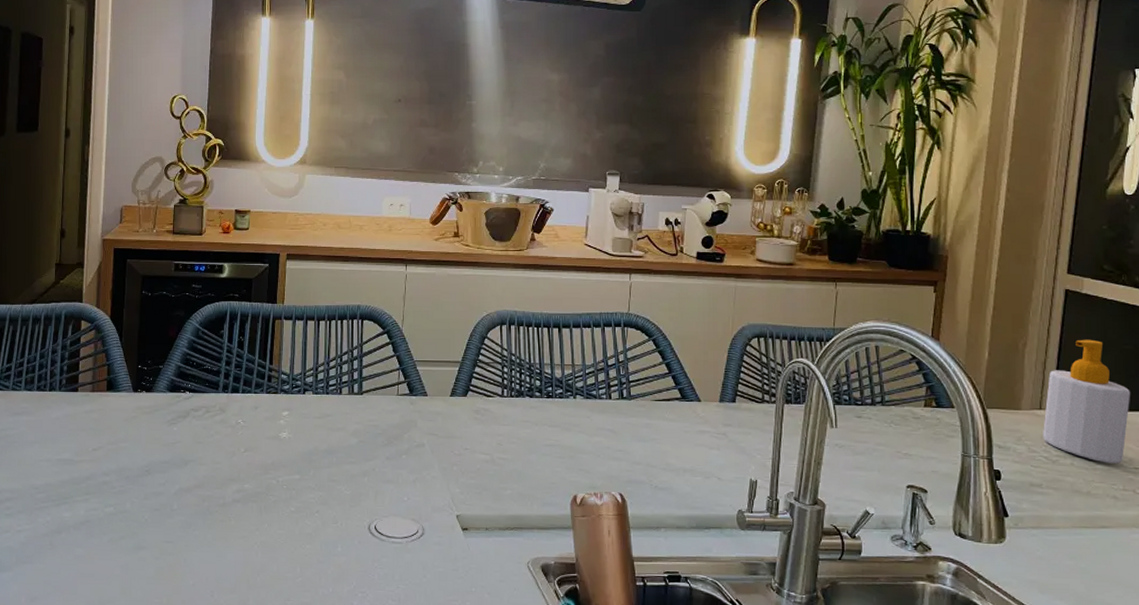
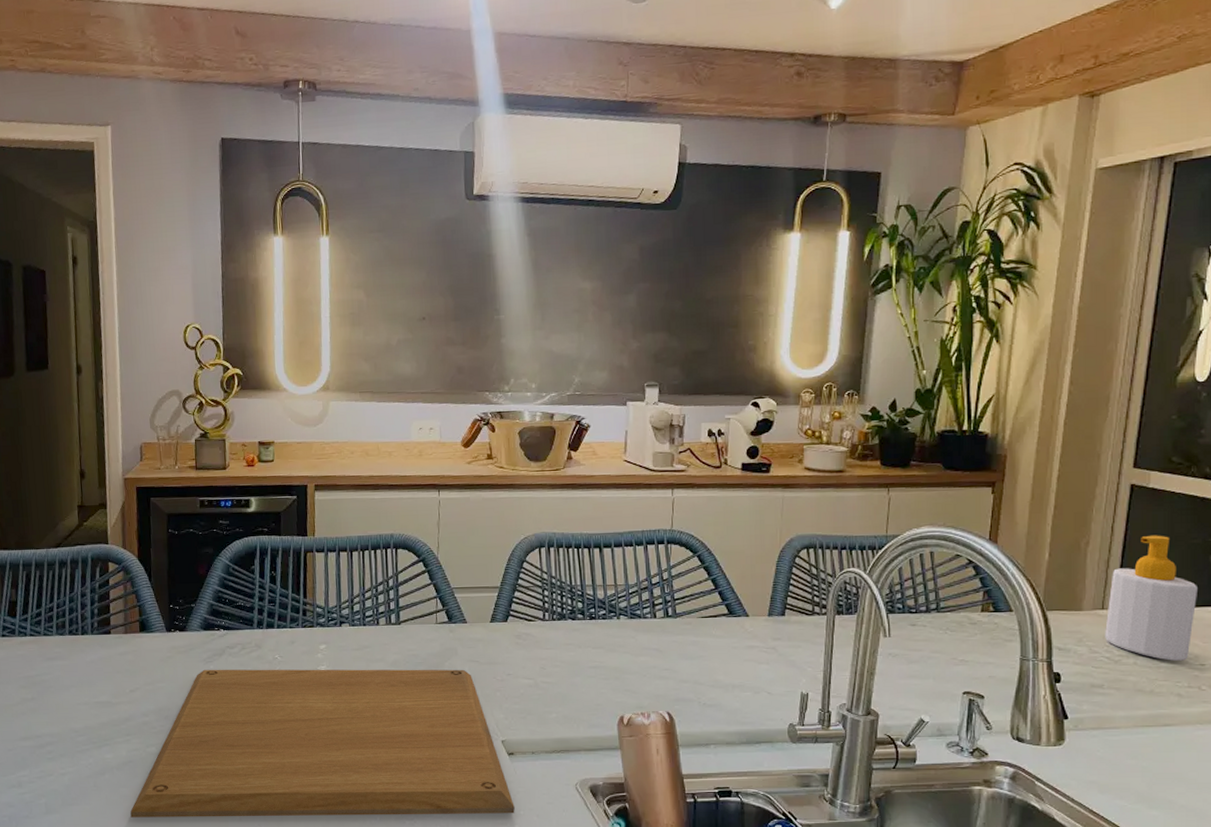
chopping board: none [84,431,467,590] -> present [130,669,515,818]

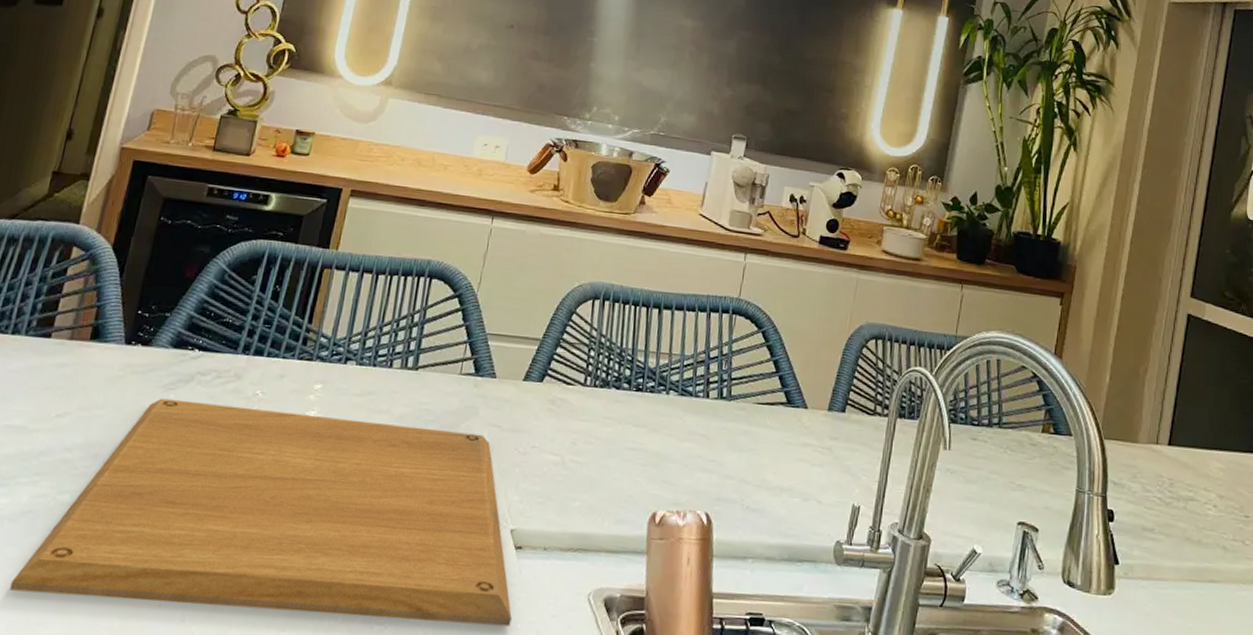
soap bottle: present [1105,535,1197,661] -> none [1158,369,1244,510]

